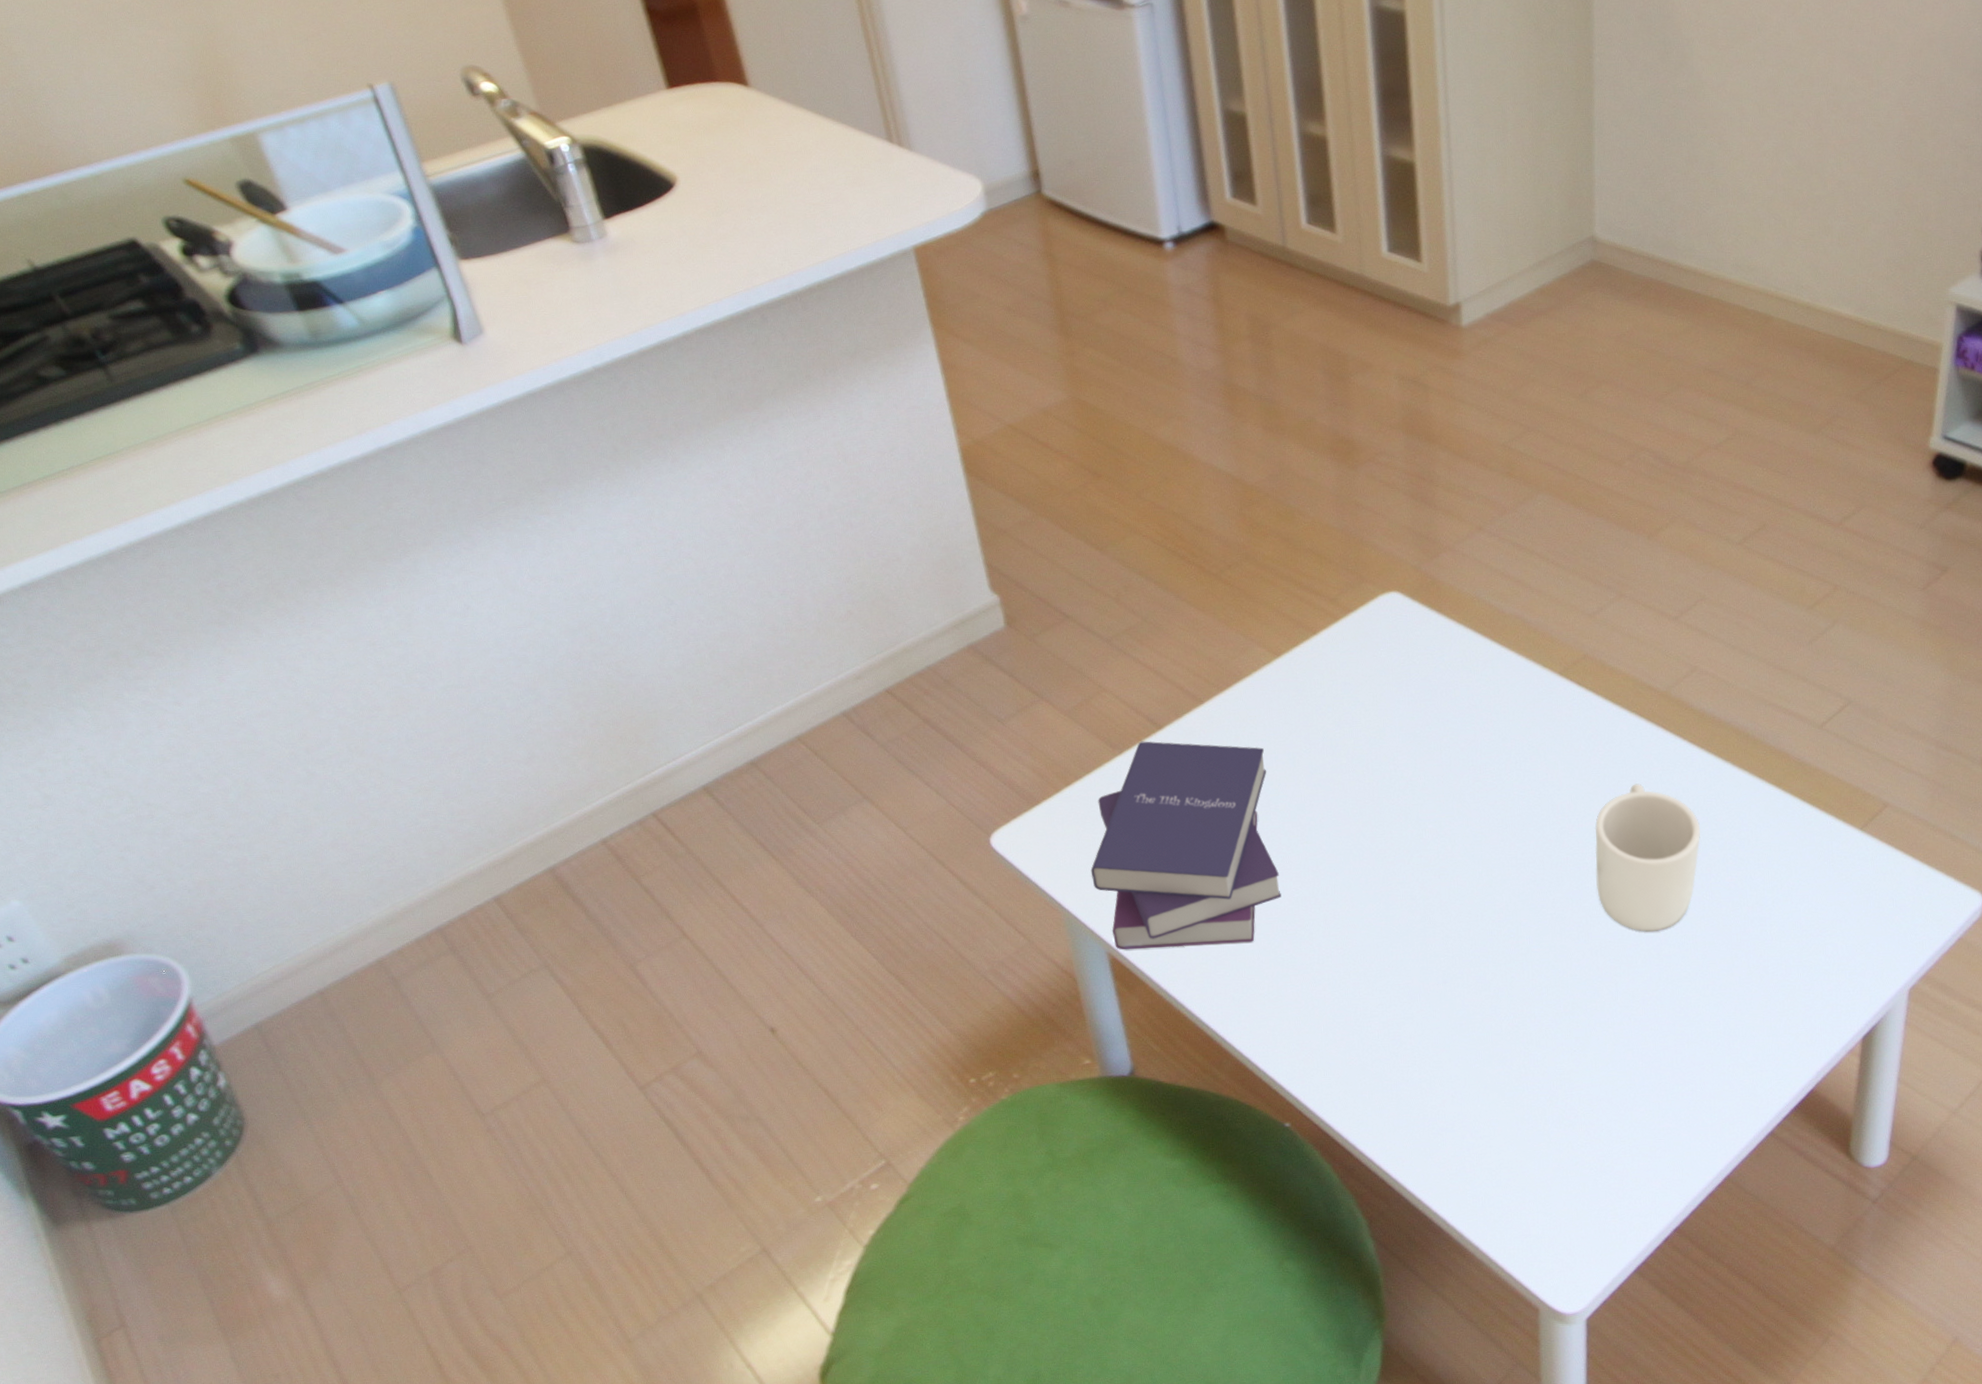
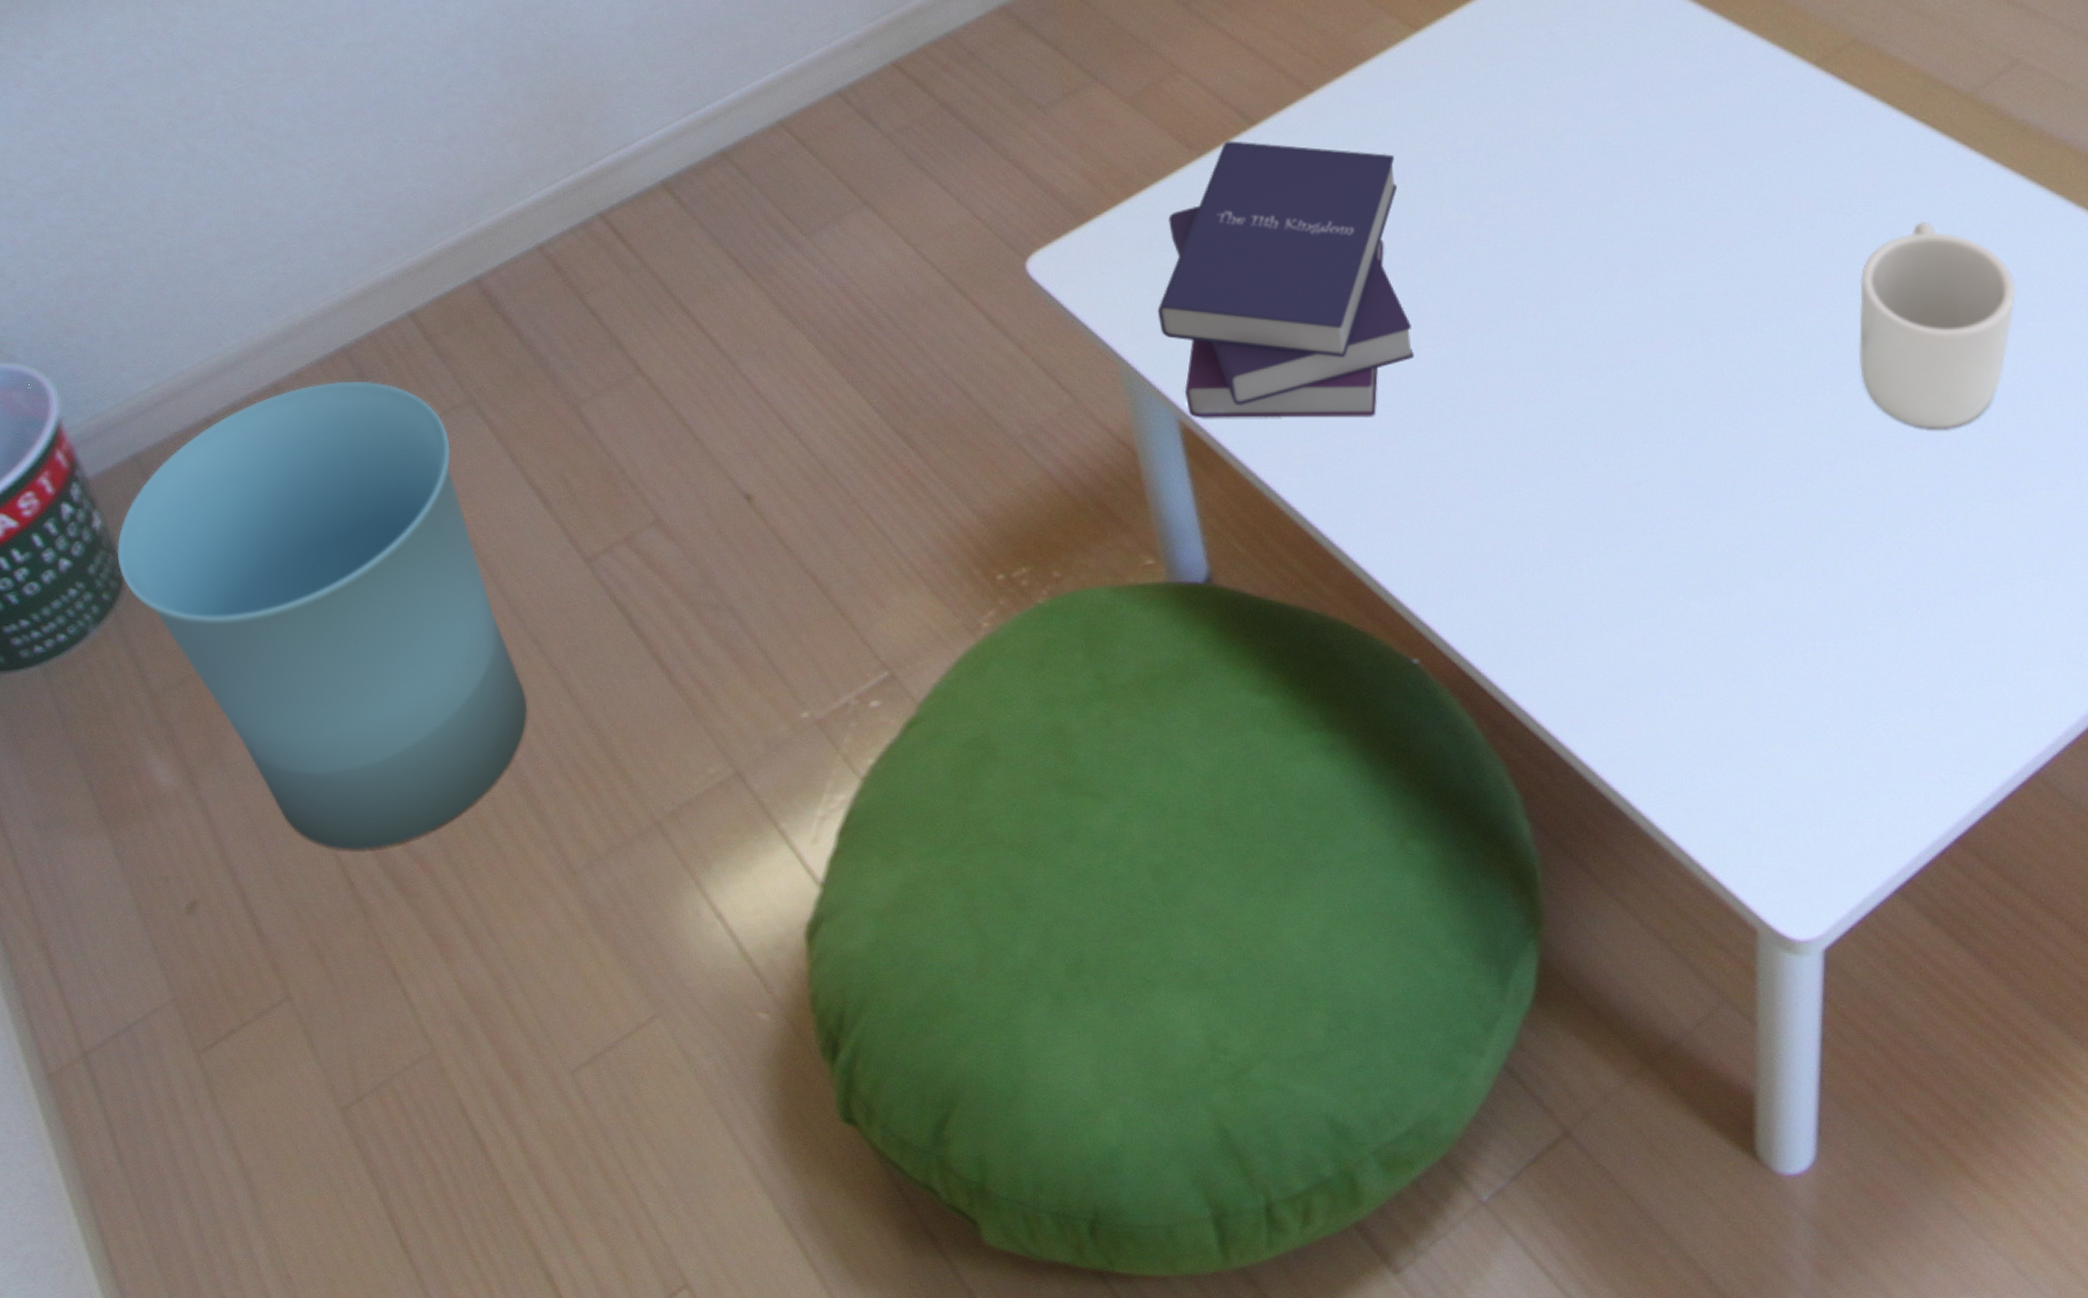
waste bin: none [238,953,591,1338] -> present [116,380,528,850]

